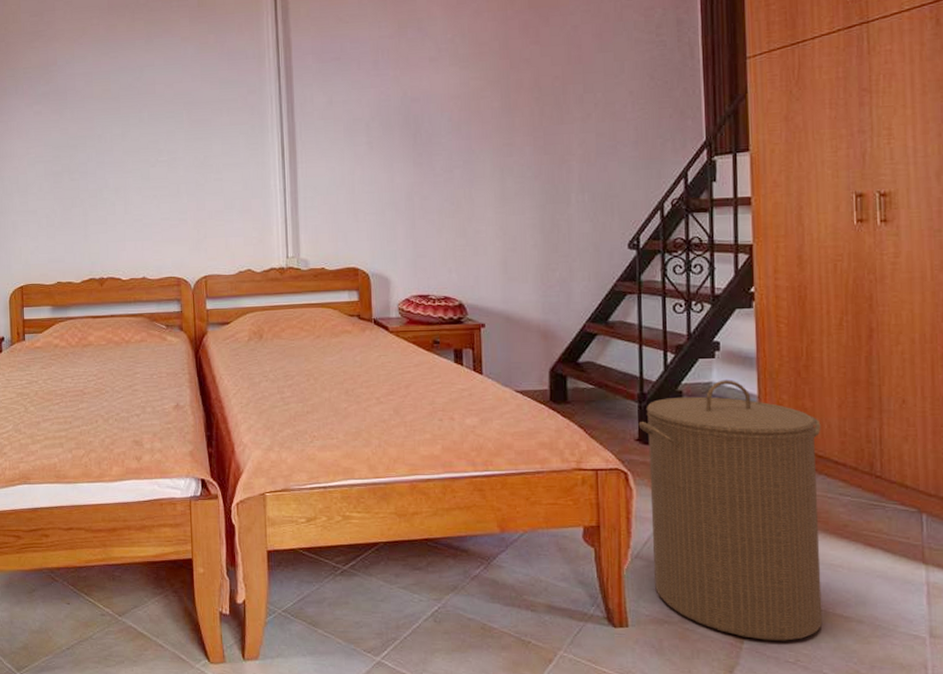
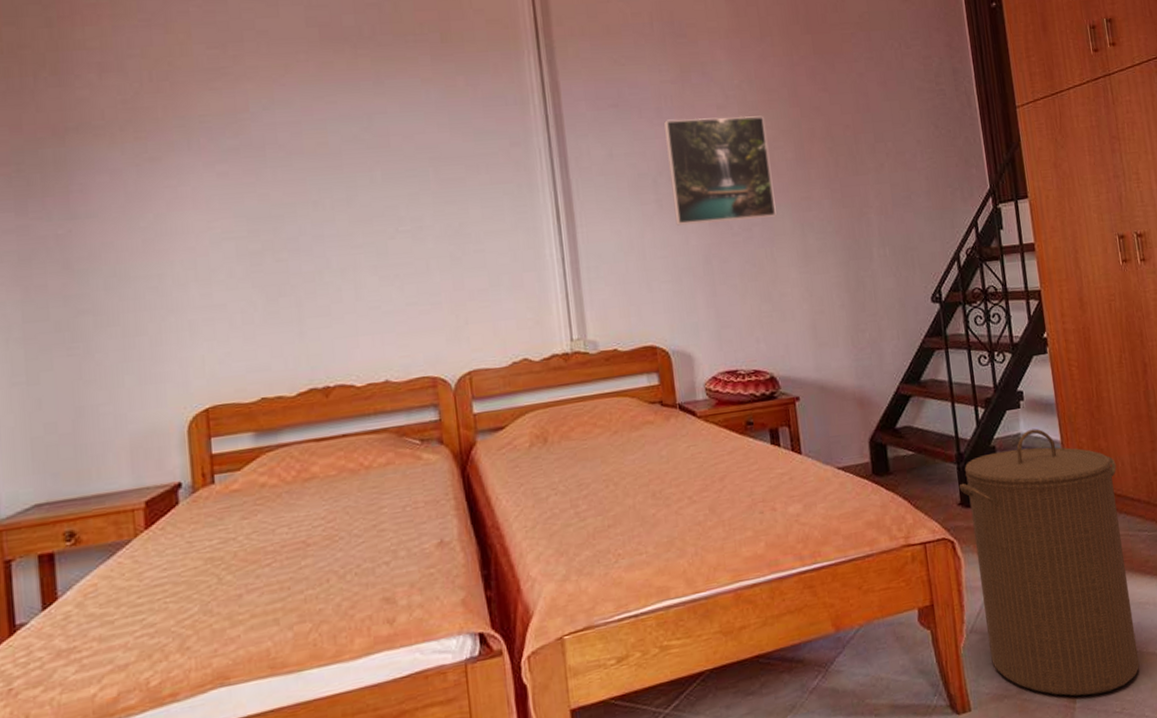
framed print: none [379,67,478,165] -> present [664,115,777,226]

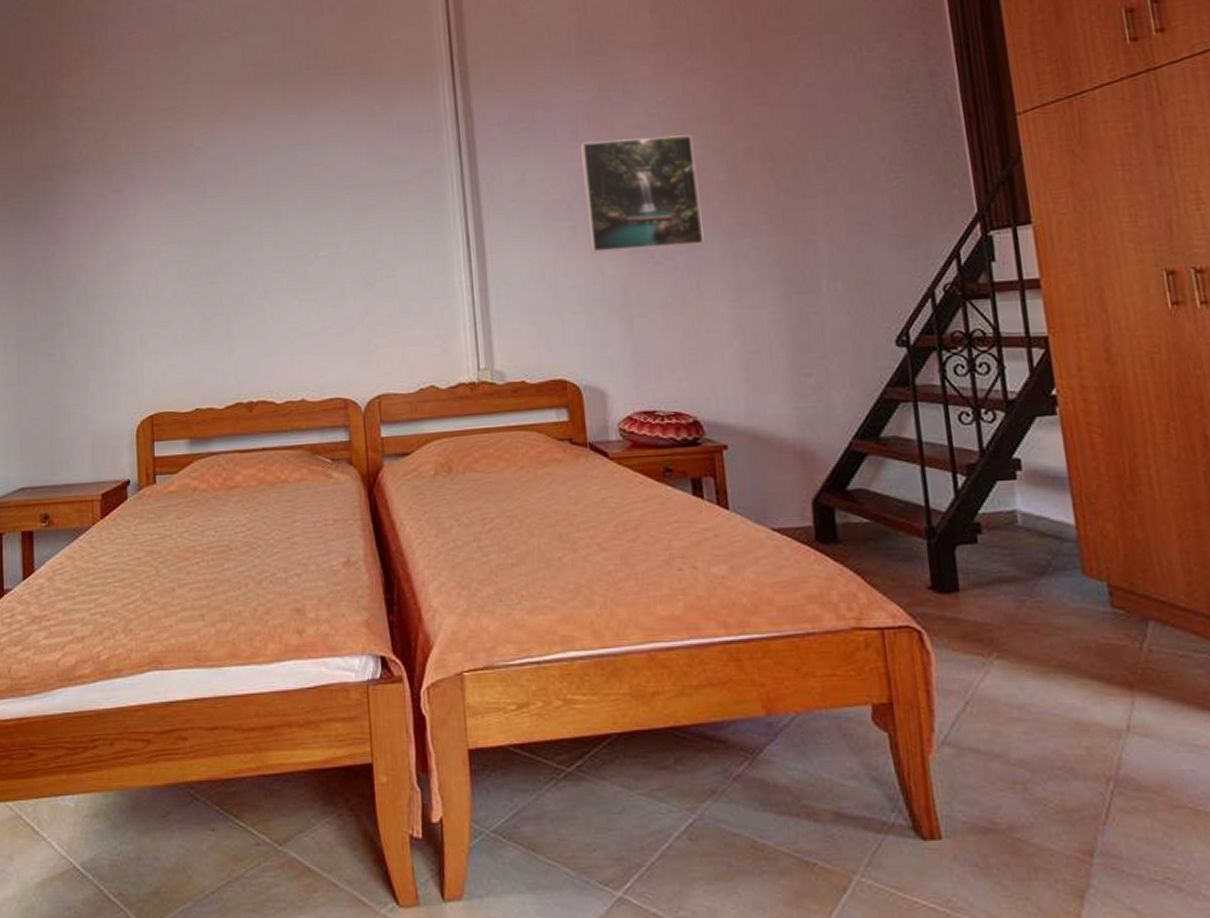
laundry hamper: present [959,428,1140,697] -> none [929,506,1194,852]

